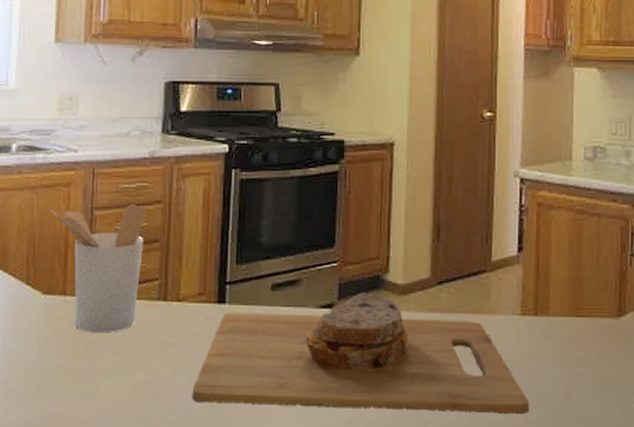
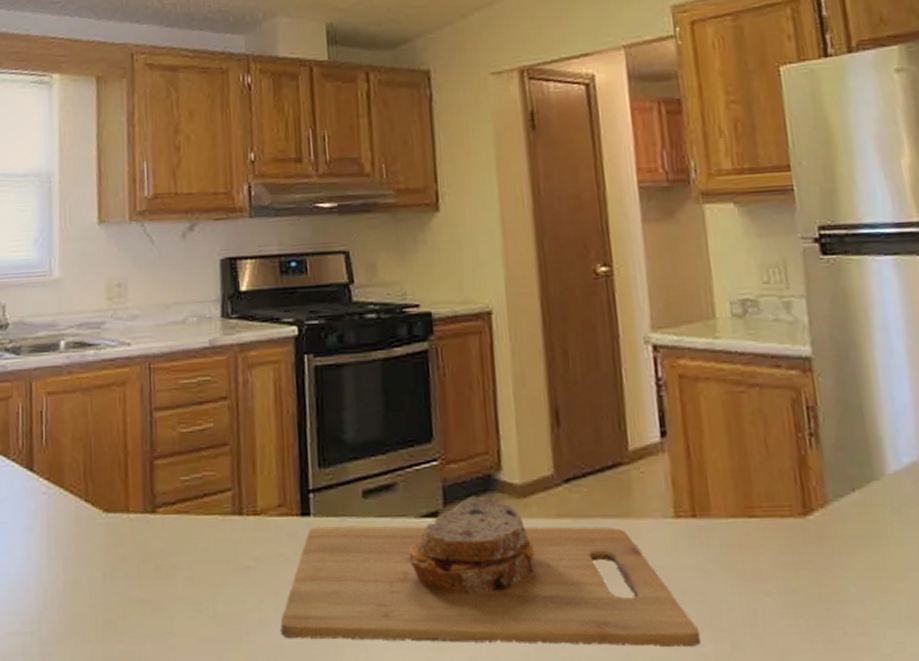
utensil holder: present [51,204,147,332] -> none [107,402,213,556]

